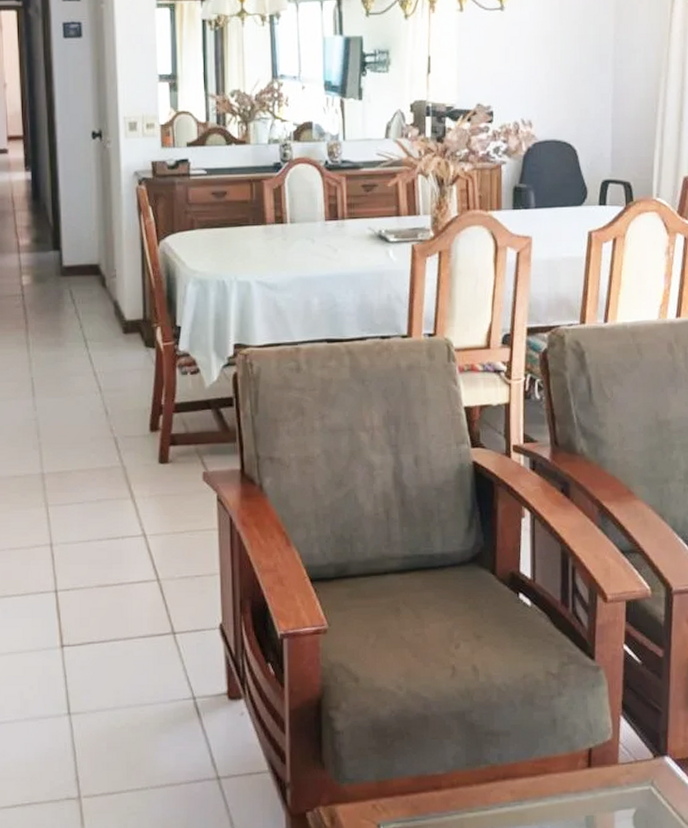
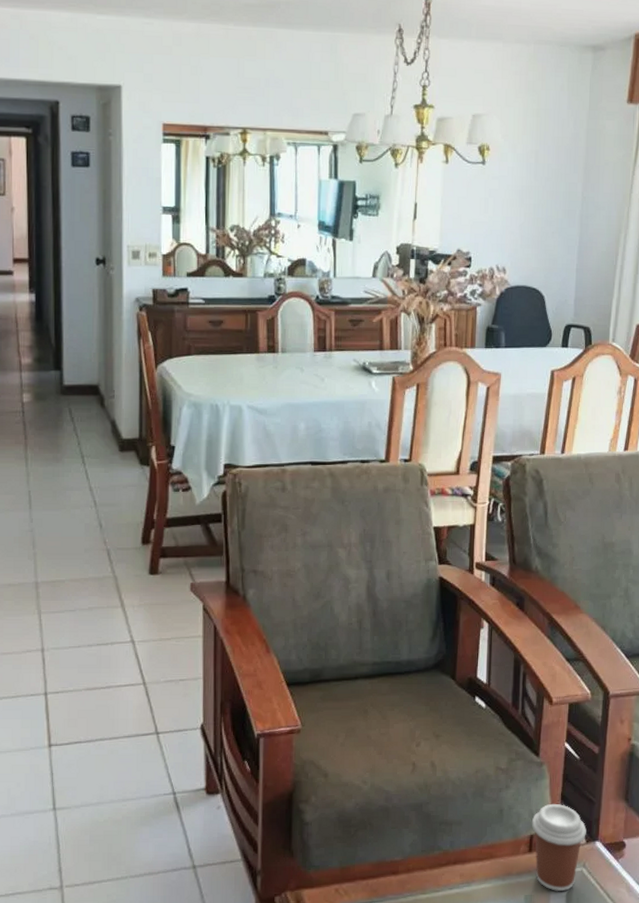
coffee cup: none [589,713,653,812] -> present [531,803,587,891]

